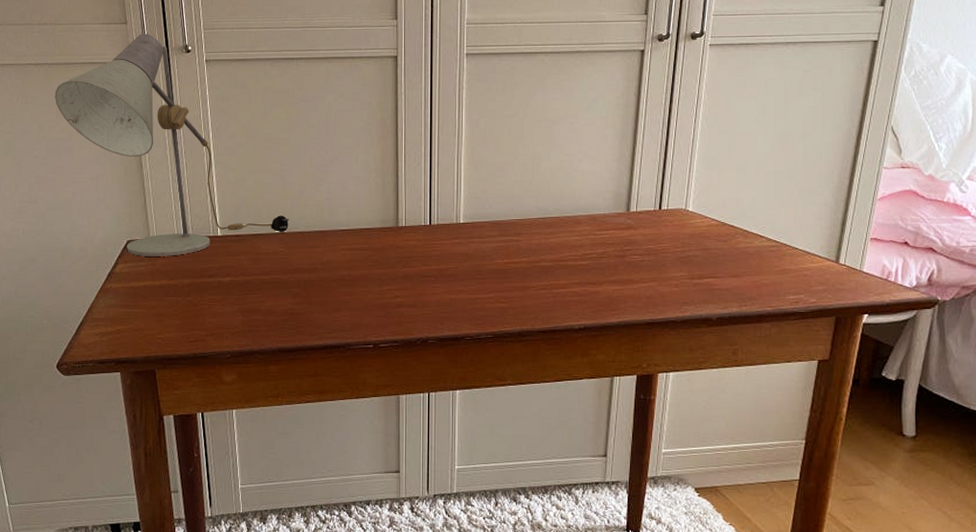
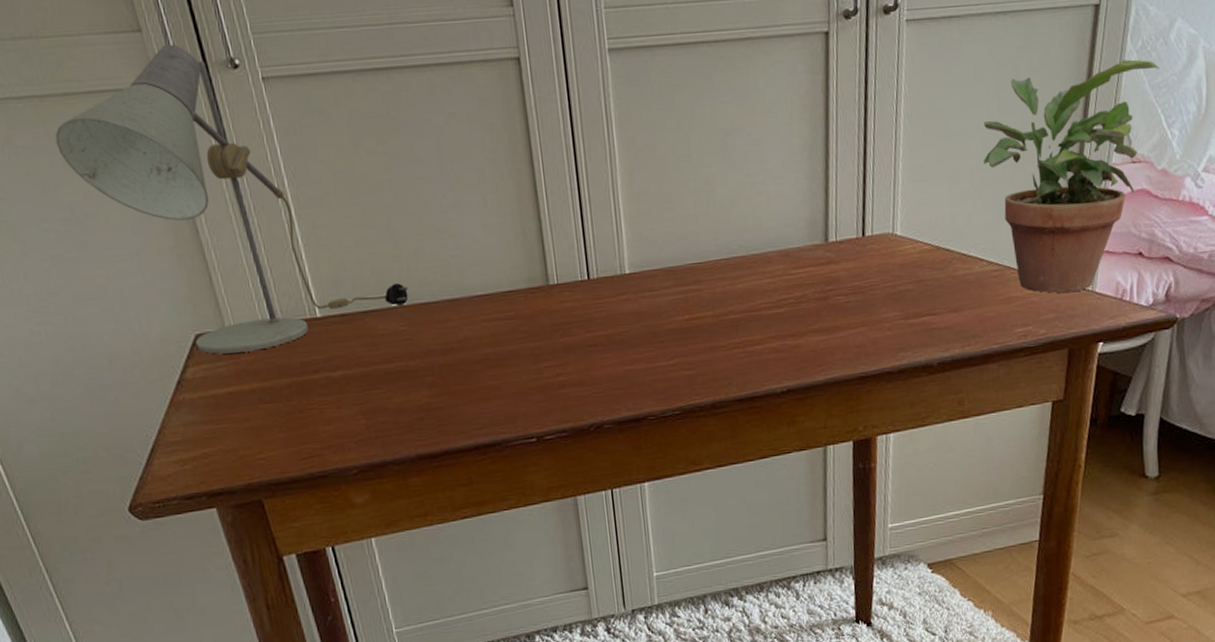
potted plant: none [767,85,930,269] -> present [982,59,1160,293]

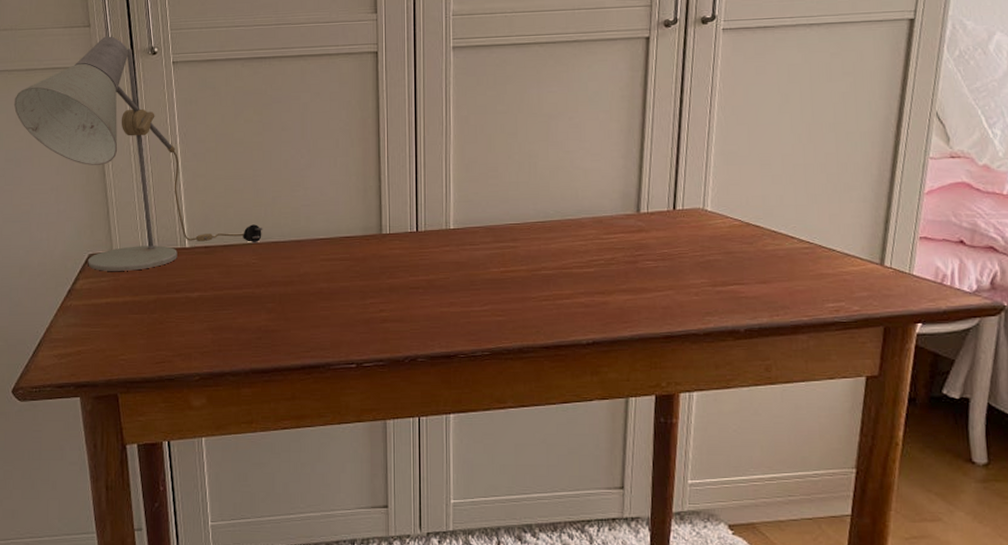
potted plant: present [982,59,1160,293] -> none [795,66,979,273]

